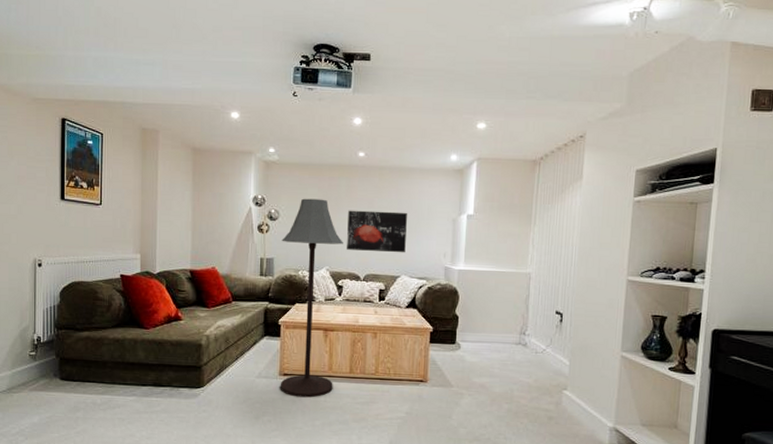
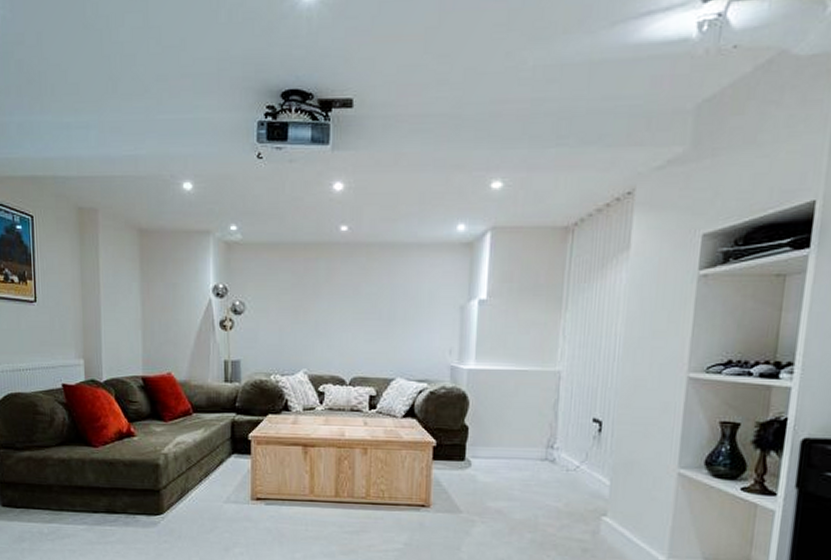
floor lamp: present [280,198,343,398] -> none [249,286,324,526]
wall art: present [347,210,407,253] -> none [328,299,402,351]

